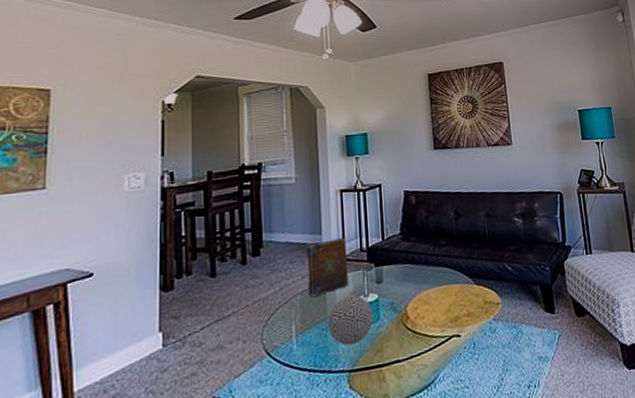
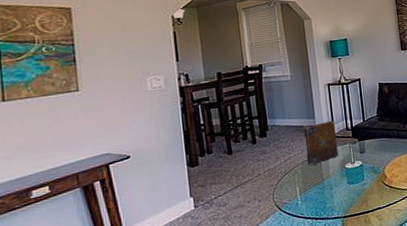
decorative ball: present [327,294,373,345] -> none [324,162,359,199]

